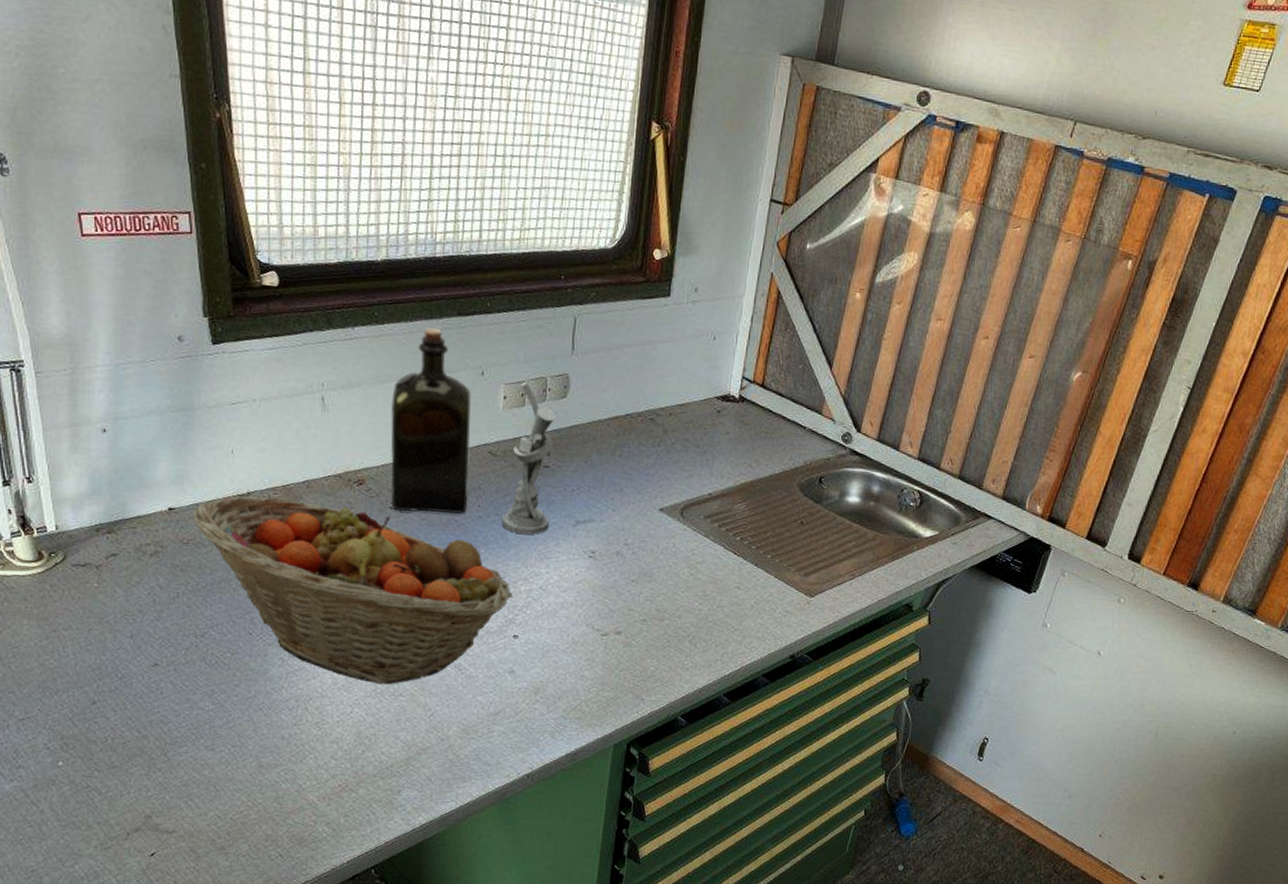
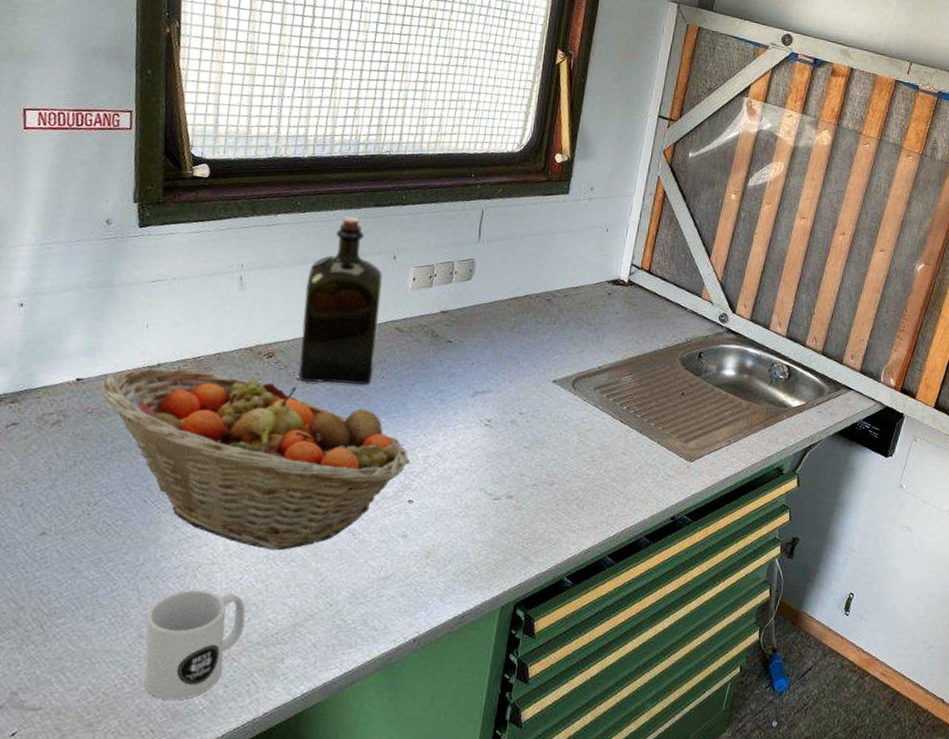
mug: none [264,722,359,828] -> present [144,590,246,701]
utensil holder: present [501,381,555,534] -> none [403,265,460,404]

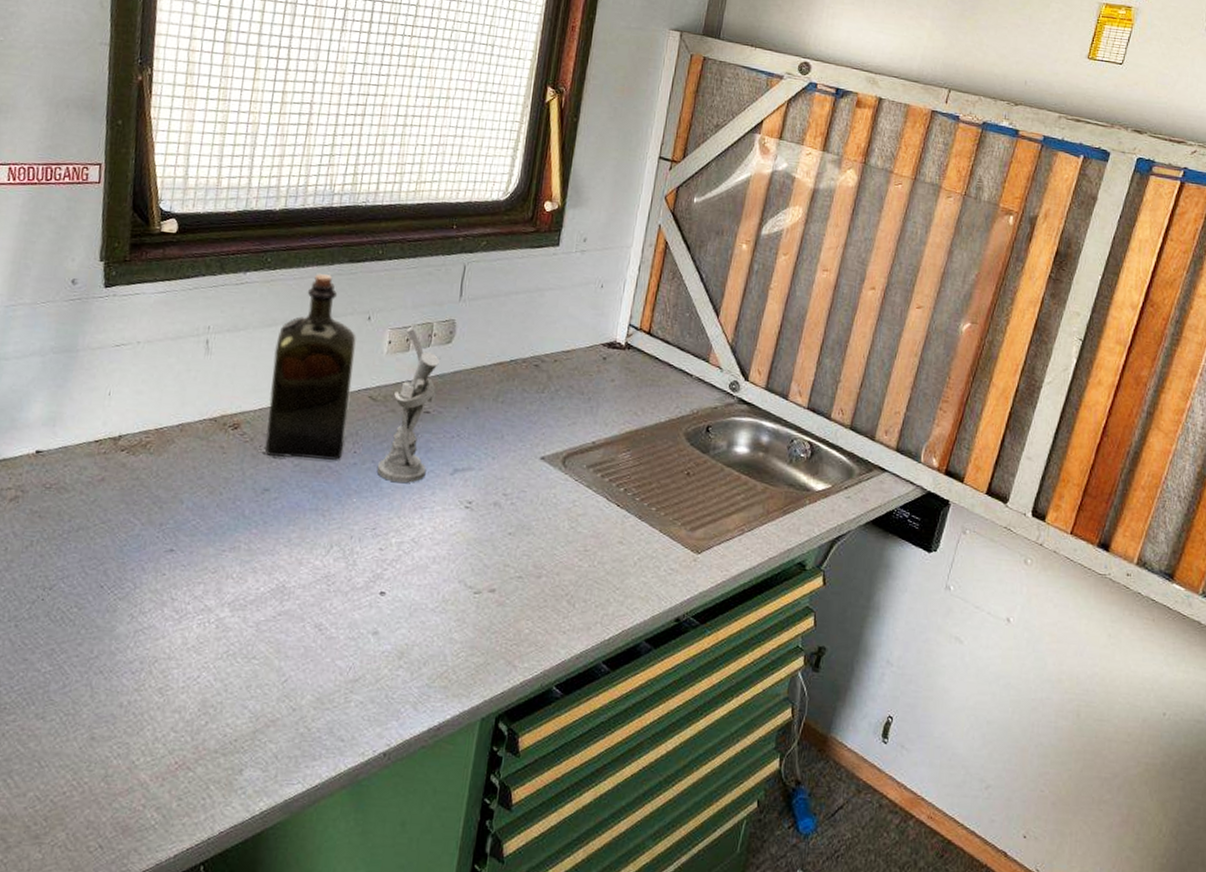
fruit basket: present [100,367,410,551] -> none [59,438,383,646]
mug: present [144,590,246,701] -> none [94,687,203,813]
utensil holder: none [403,265,460,404] -> present [376,326,439,483]

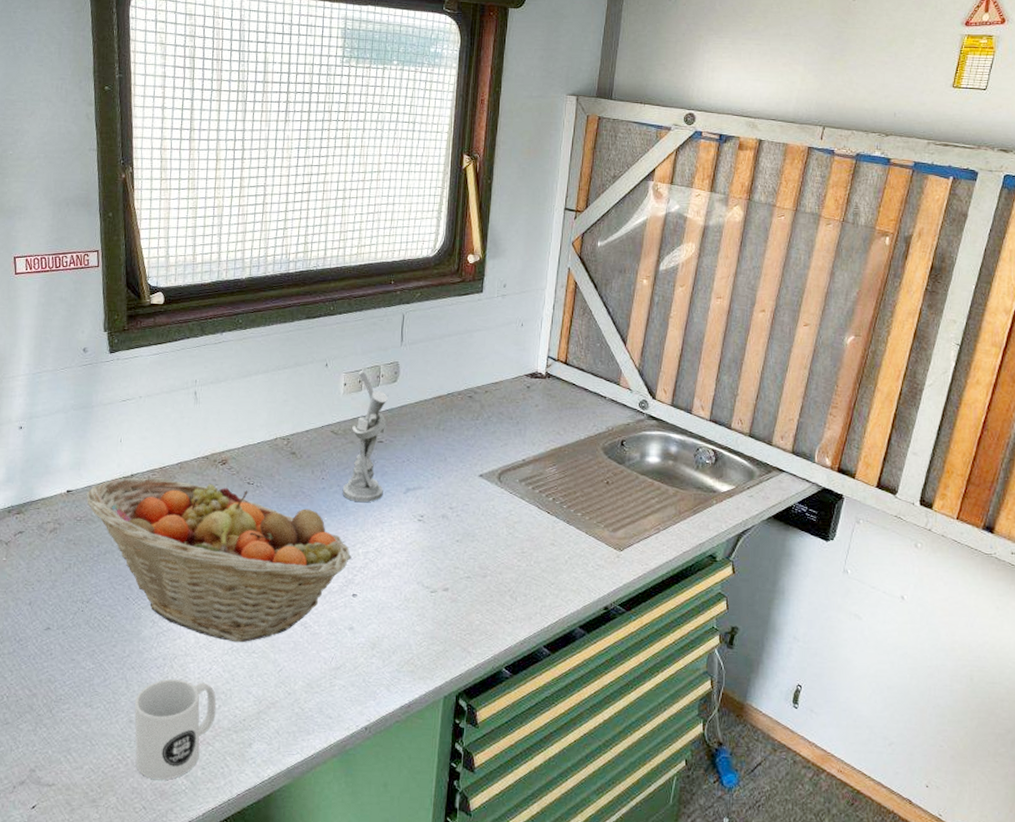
fruit basket: none [59,438,383,646] -> present [86,477,352,643]
mug: none [94,687,203,813] -> present [134,679,217,781]
liquor: present [265,274,356,460] -> none [249,330,318,486]

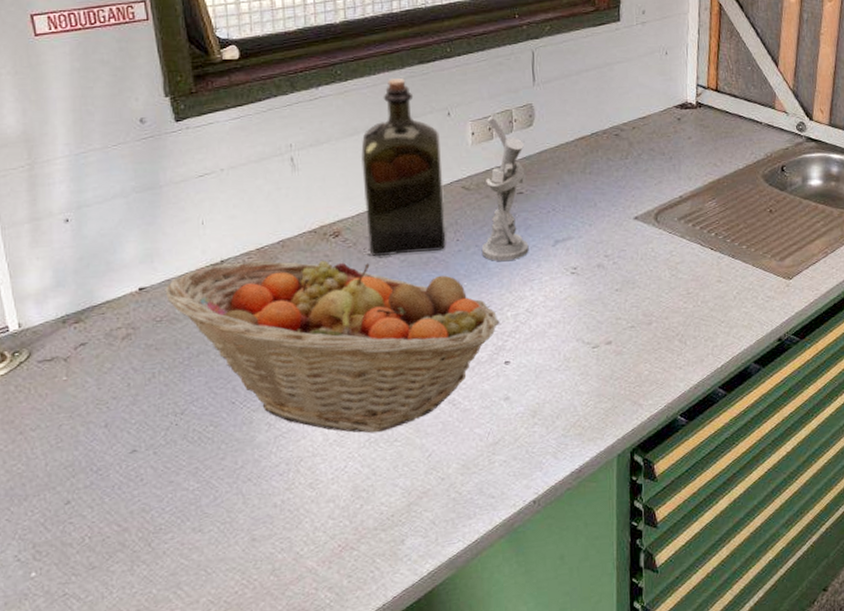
mug: present [134,679,217,781] -> none [255,482,358,599]
liquor: none [249,330,318,486] -> present [361,78,446,256]

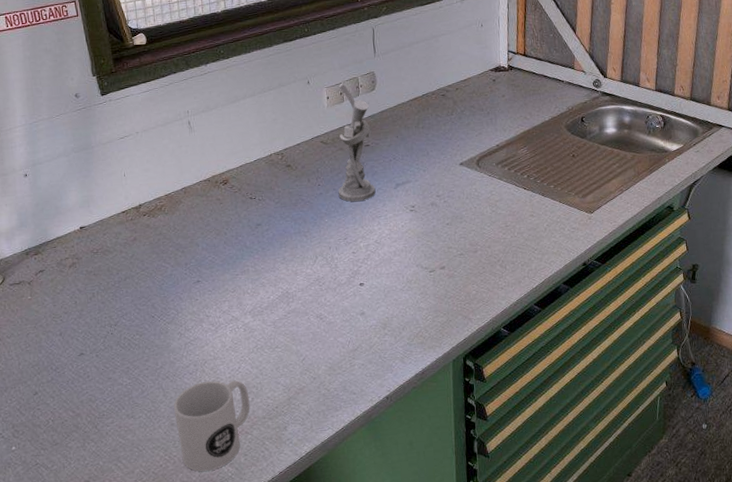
fruit basket: present [164,260,500,433] -> none [99,203,355,341]
mug: none [255,482,358,599] -> present [173,380,250,472]
liquor: present [361,78,446,256] -> none [241,55,310,199]

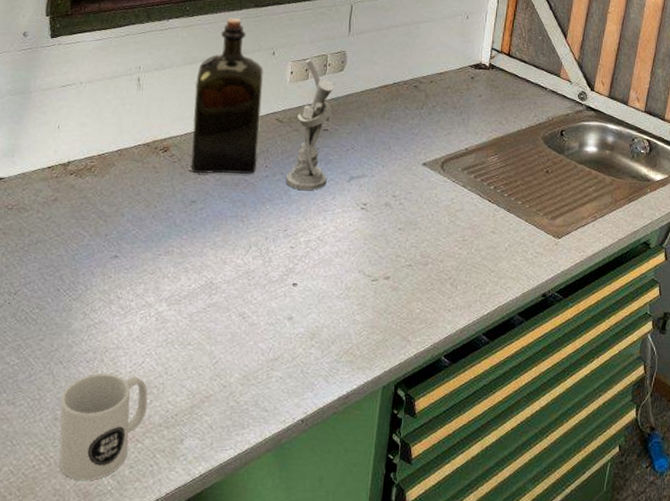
liquor: none [241,55,310,199] -> present [191,18,264,174]

